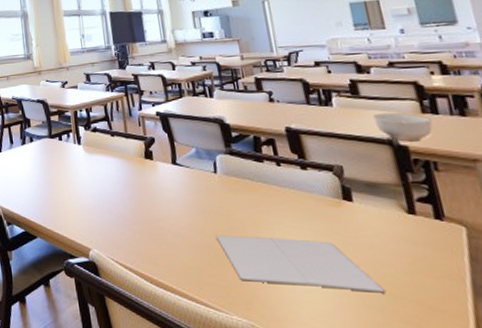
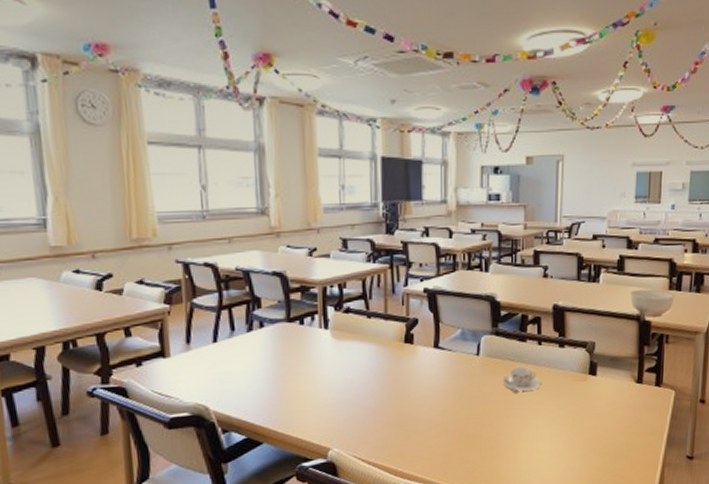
calendar: present [215,235,385,293] -> none [467,414,604,461]
teacup: none [244,187,289,213] -> present [502,367,541,393]

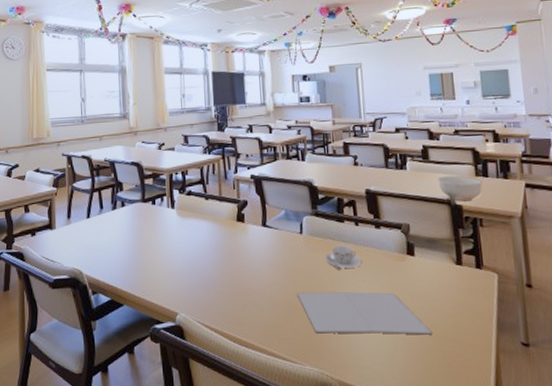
calendar: none [467,414,604,461] -> present [296,292,432,335]

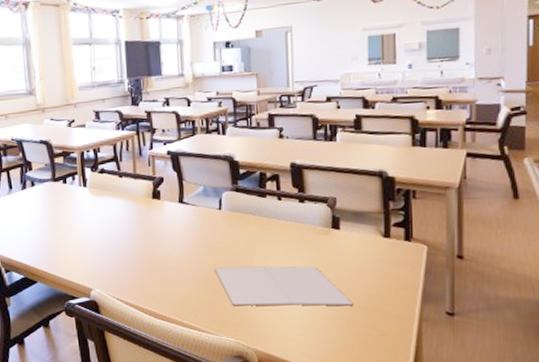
teacup: present [325,245,362,270] -> none [245,220,283,245]
bowl: present [437,175,482,202] -> none [370,146,418,173]

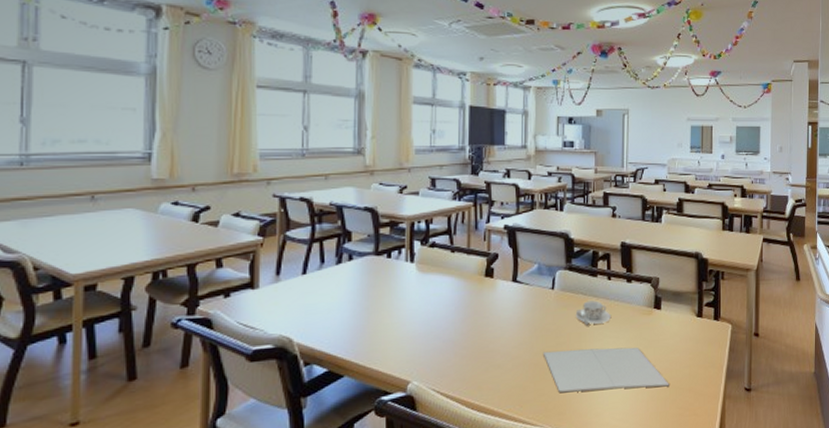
teacup: none [245,220,283,245] -> present [575,300,611,326]

